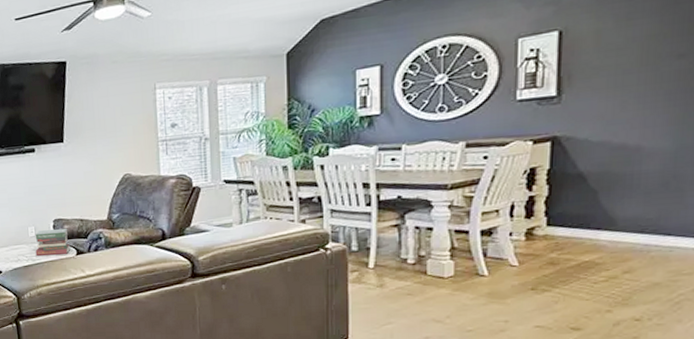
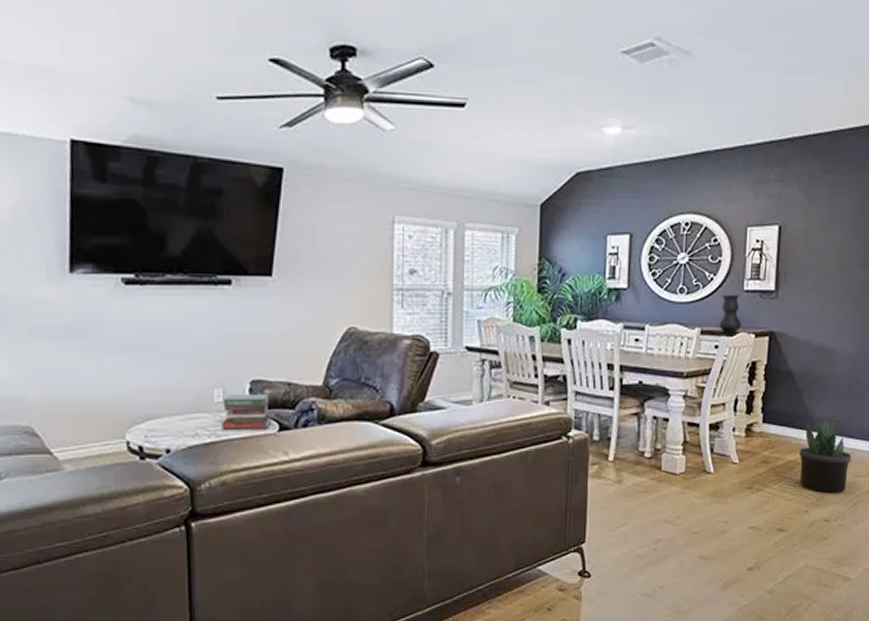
vase: none [487,104,515,144] -> present [719,294,742,334]
planter: none [596,219,671,293] -> present [798,420,852,494]

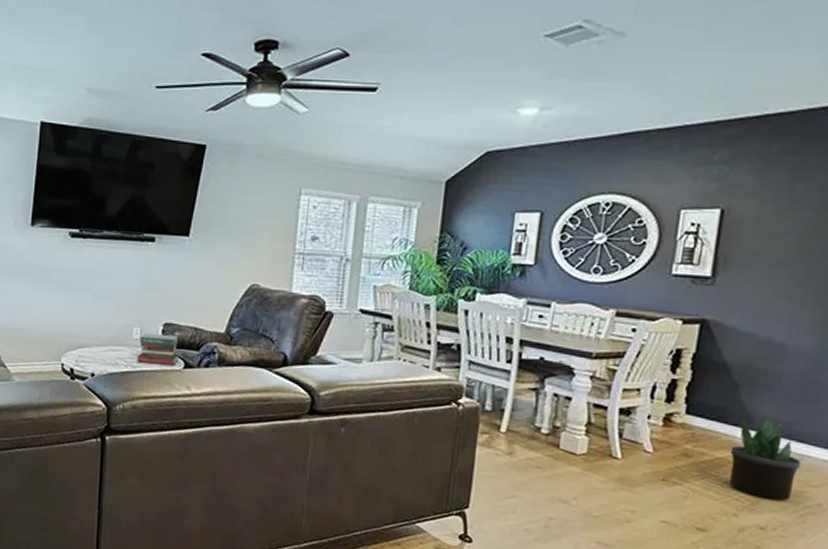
vase: present [719,294,742,334] -> none [638,277,667,318]

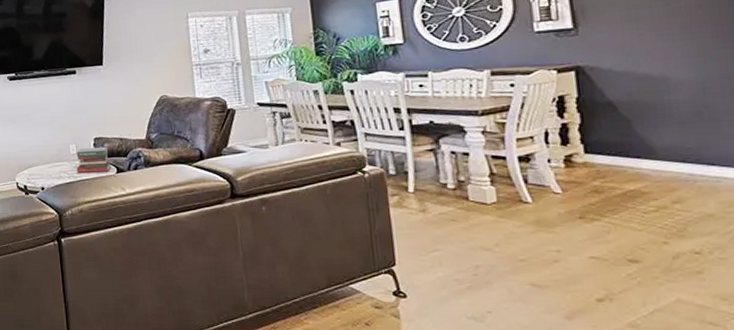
planter: present [729,417,802,501] -> none [640,148,720,225]

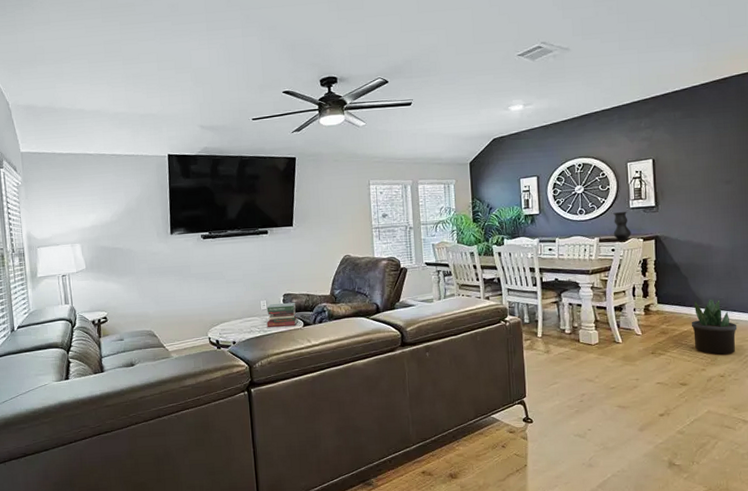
vase: none [508,36,538,73] -> present [612,211,631,240]
planter: none [640,148,720,225] -> present [691,299,738,355]

